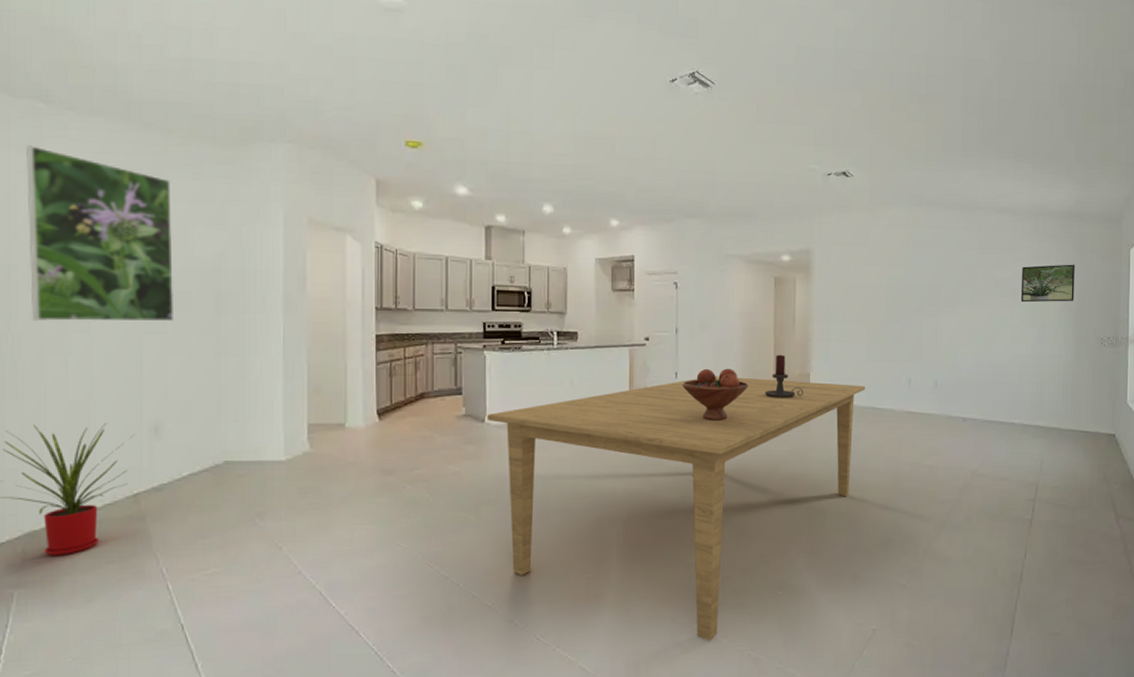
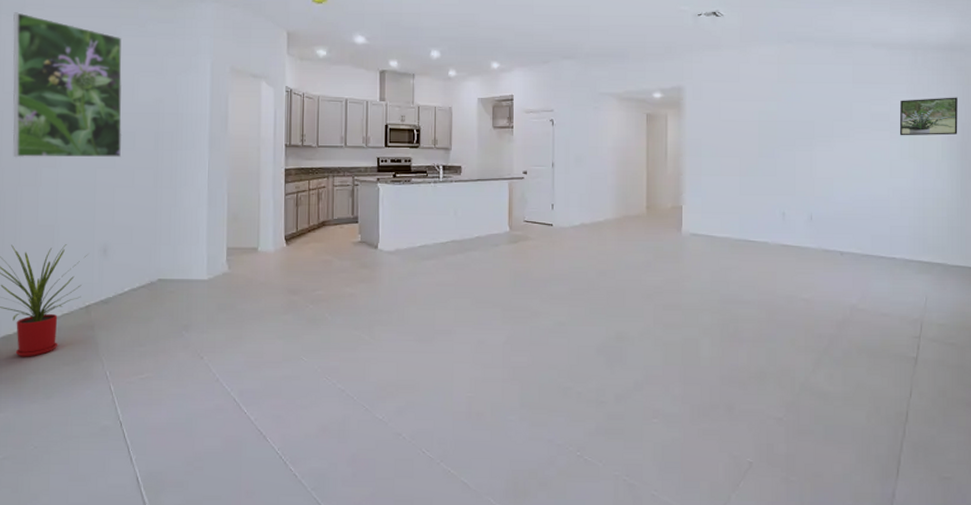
dining table: present [487,376,866,641] -> none [379,208,739,464]
fruit bowl: present [682,368,749,421] -> none [558,200,622,250]
candle holder: present [764,354,804,398] -> none [637,187,676,230]

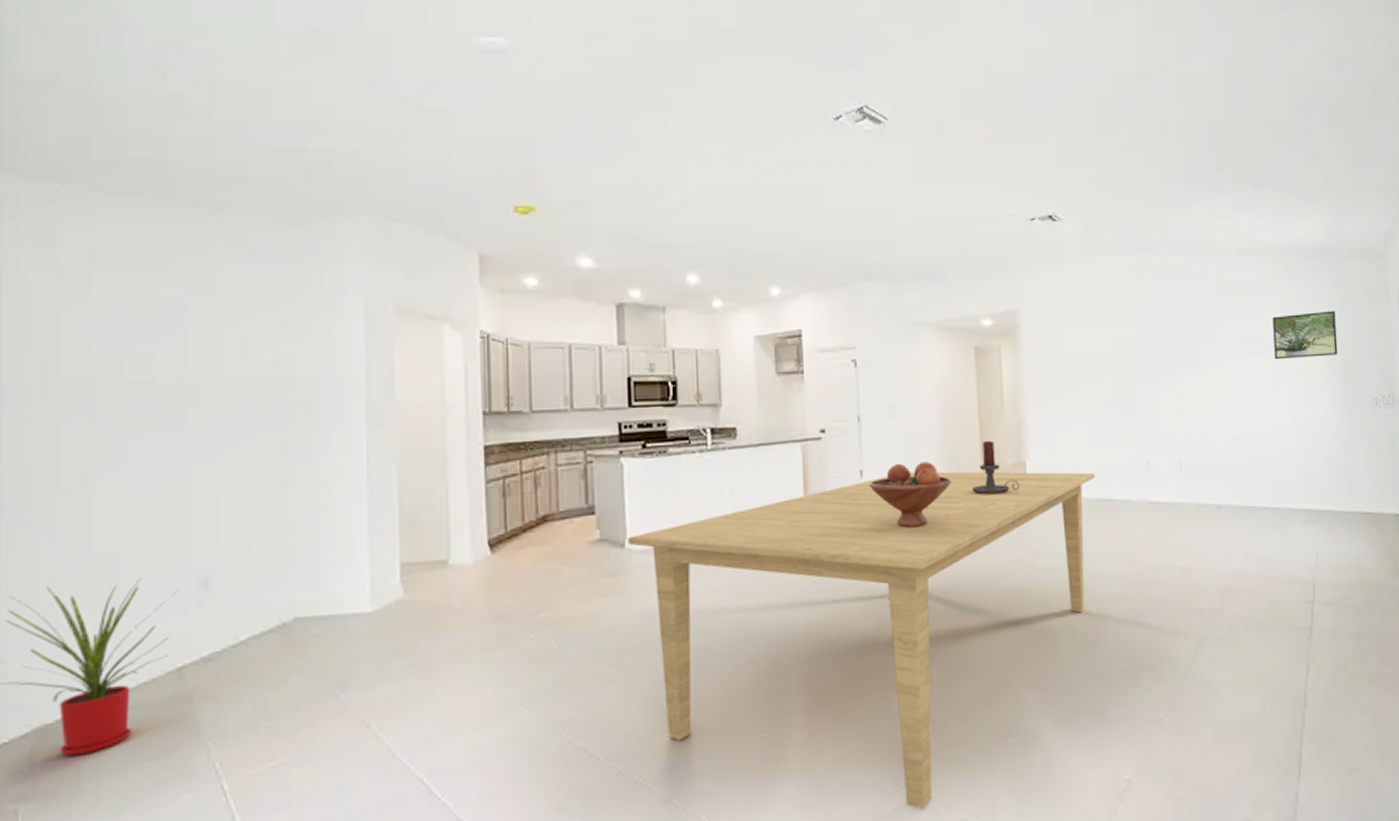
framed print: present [12,12,122,158] -> none [39,236,228,455]
dining table: none [379,208,739,464] -> present [627,471,1096,810]
fruit bowl: none [558,200,622,250] -> present [870,461,952,528]
candle holder: none [637,187,676,230] -> present [971,440,1020,495]

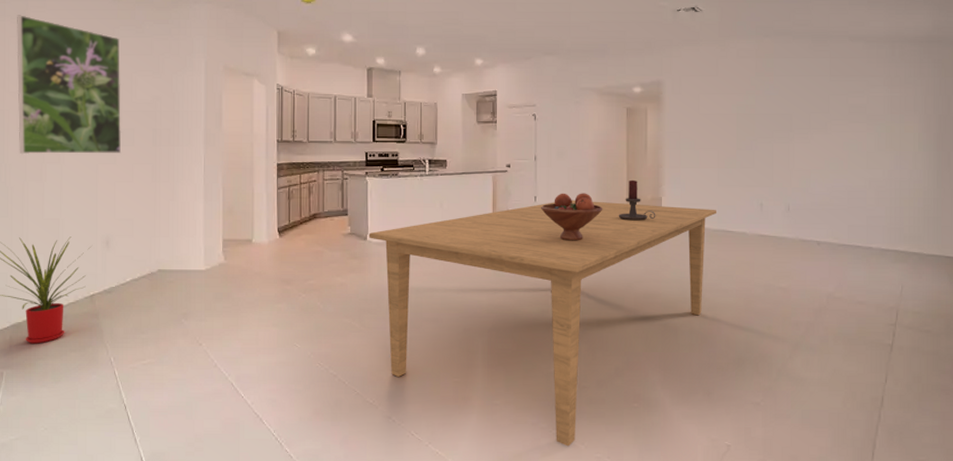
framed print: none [39,236,228,455] -> present [17,15,122,155]
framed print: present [1272,310,1338,360] -> none [876,89,935,128]

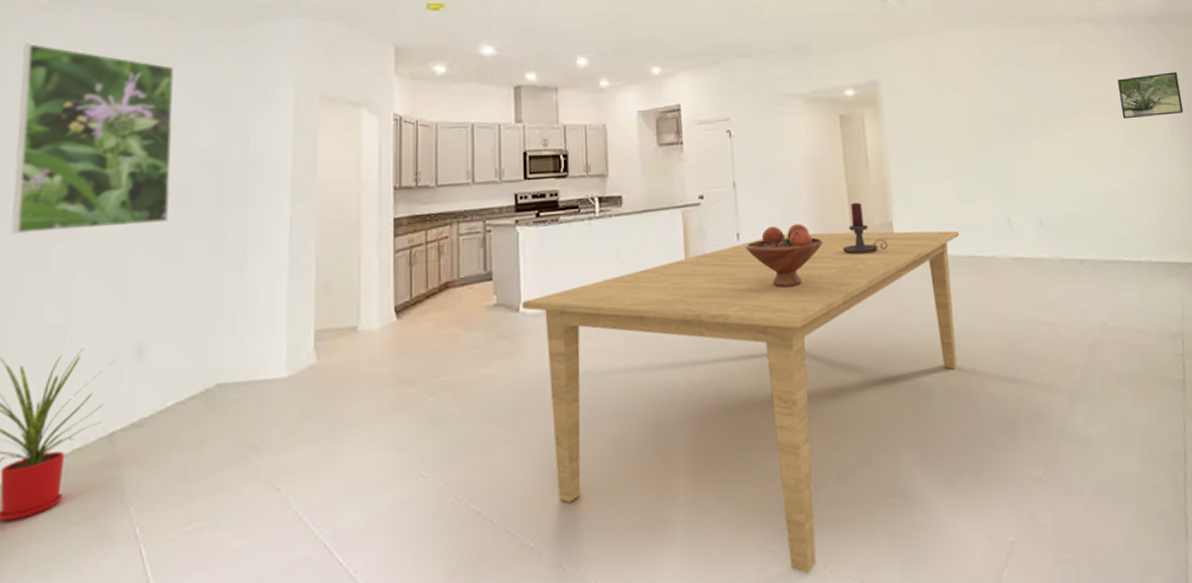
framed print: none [876,89,935,128] -> present [1117,71,1184,119]

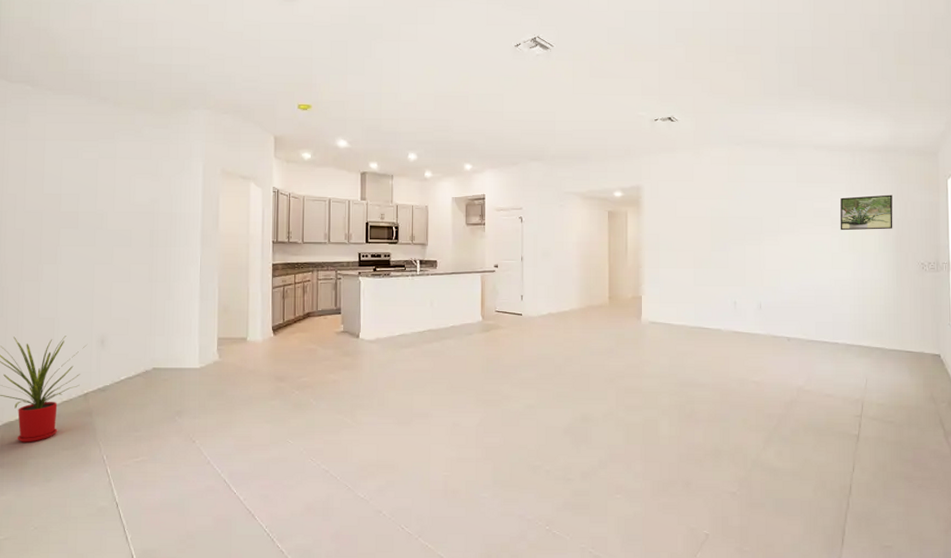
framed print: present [11,43,174,235] -> none [15,119,119,255]
dining table: present [521,230,960,574] -> none [361,298,694,538]
fruit bowl: present [746,223,823,288] -> none [527,292,586,338]
candle holder: present [842,202,888,255] -> none [601,279,637,318]

